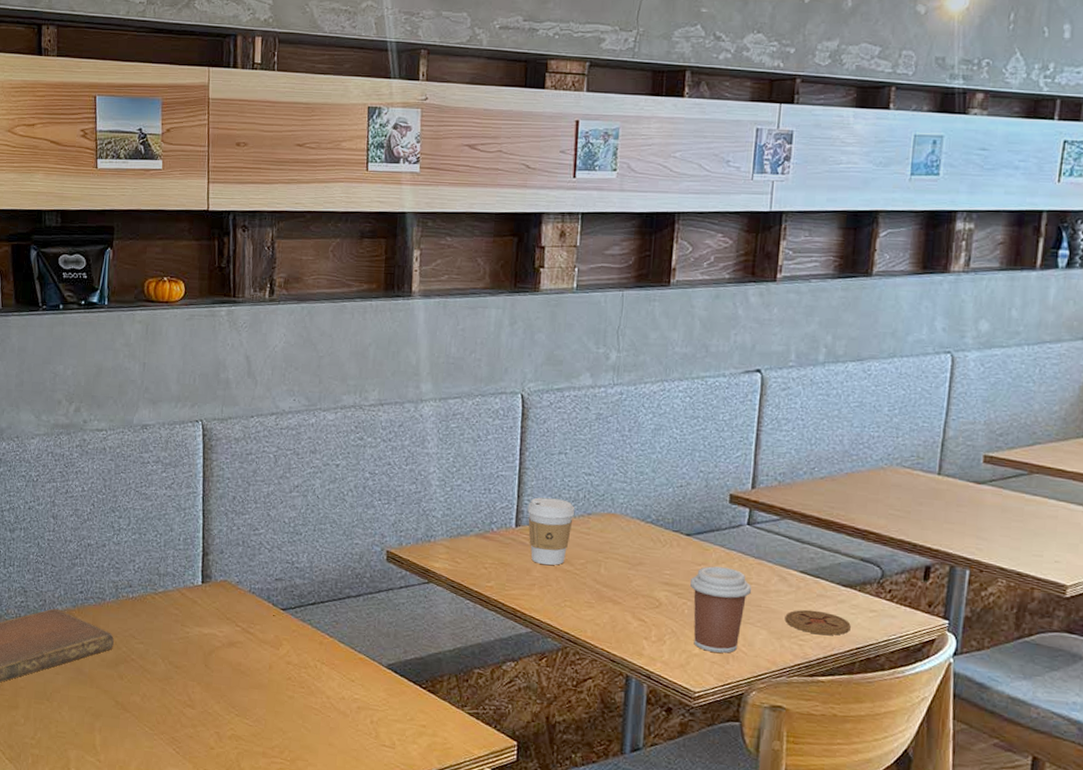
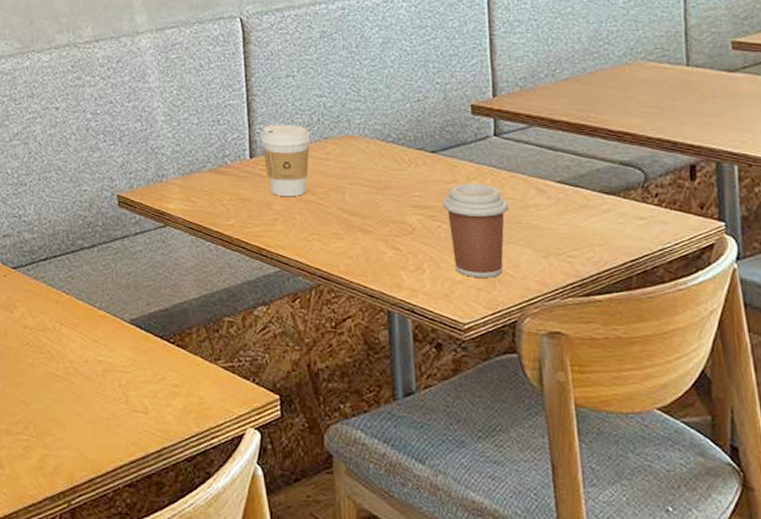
coaster: present [785,609,851,636] -> none [548,222,621,249]

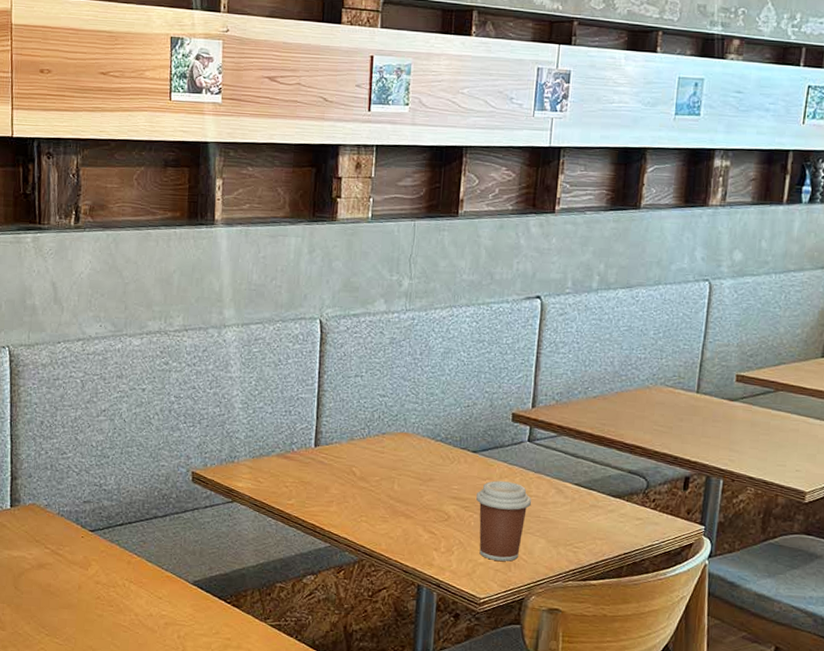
coffee cup: present [260,125,311,197] -> none [326,418,371,483]

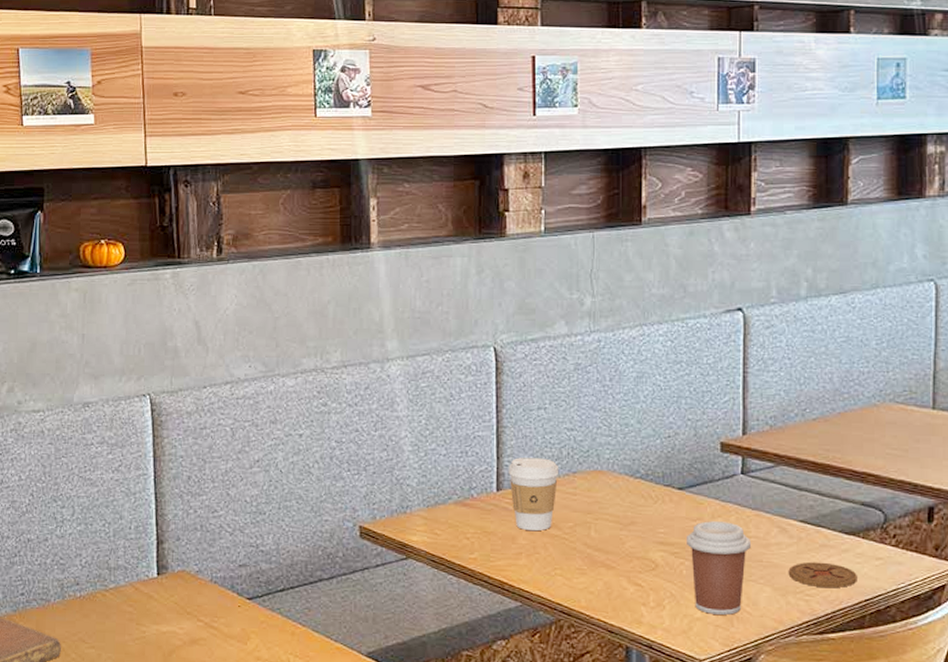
coffee cup: none [326,418,371,483] -> present [509,458,559,532]
coaster: none [561,519,619,543] -> present [788,561,857,589]

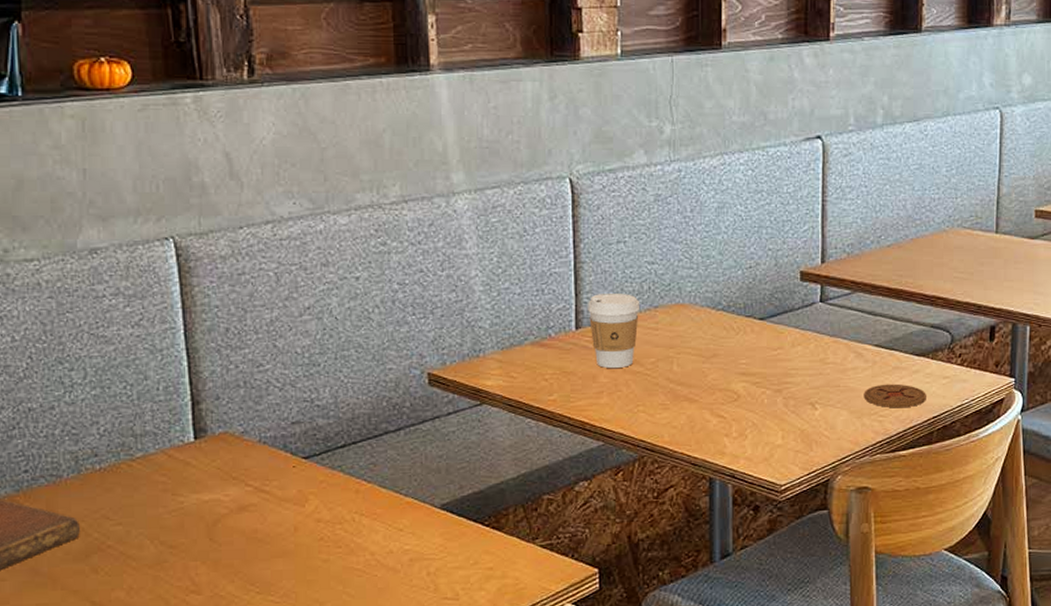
coffee cup: present [687,521,752,615] -> none [768,349,830,440]

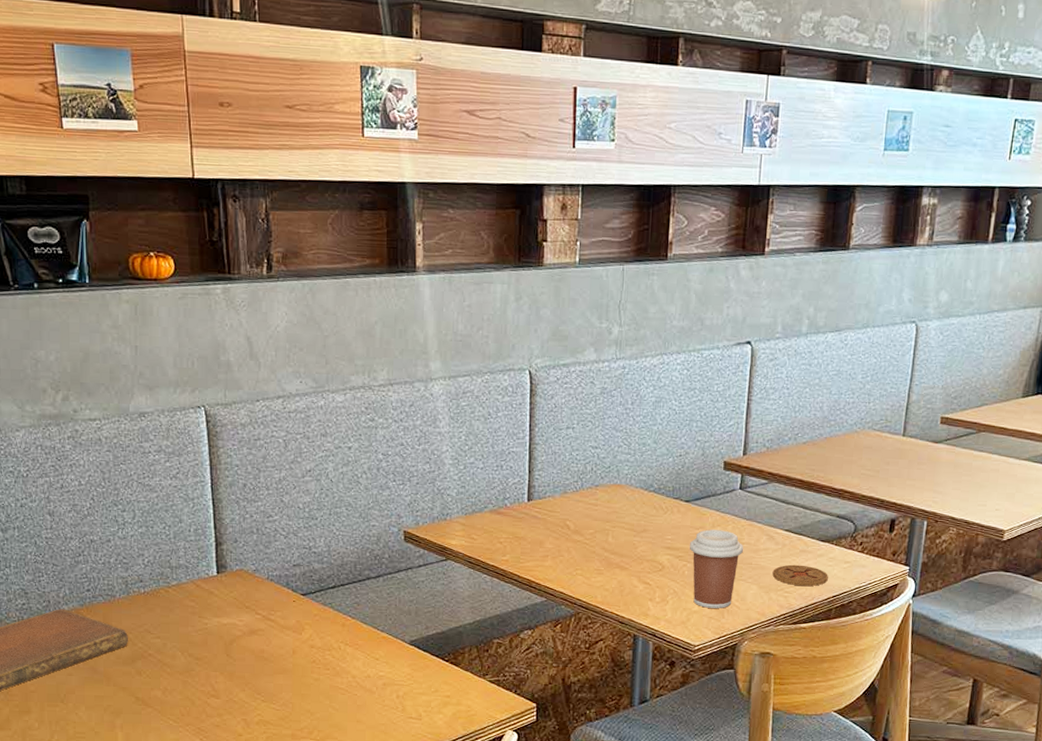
coffee cup: present [588,294,641,369] -> none [539,472,584,537]
coffee cup: none [768,349,830,440] -> present [690,529,744,608]

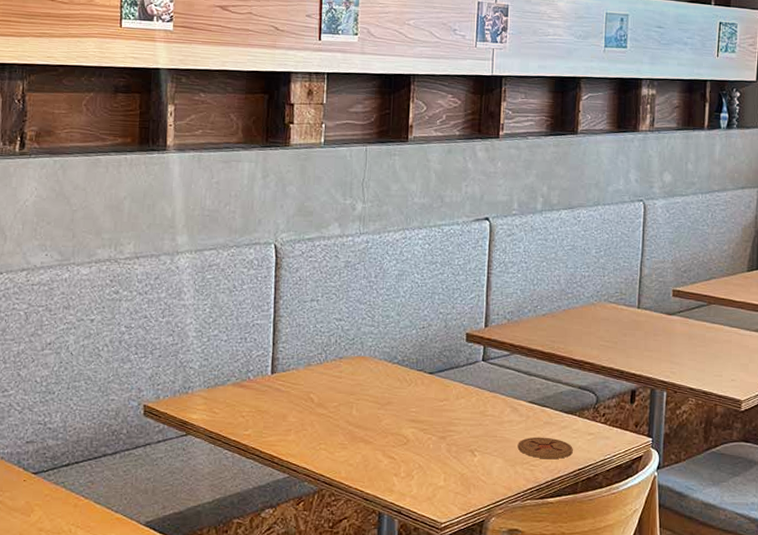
coffee cup: present [690,529,744,608] -> none [434,401,489,483]

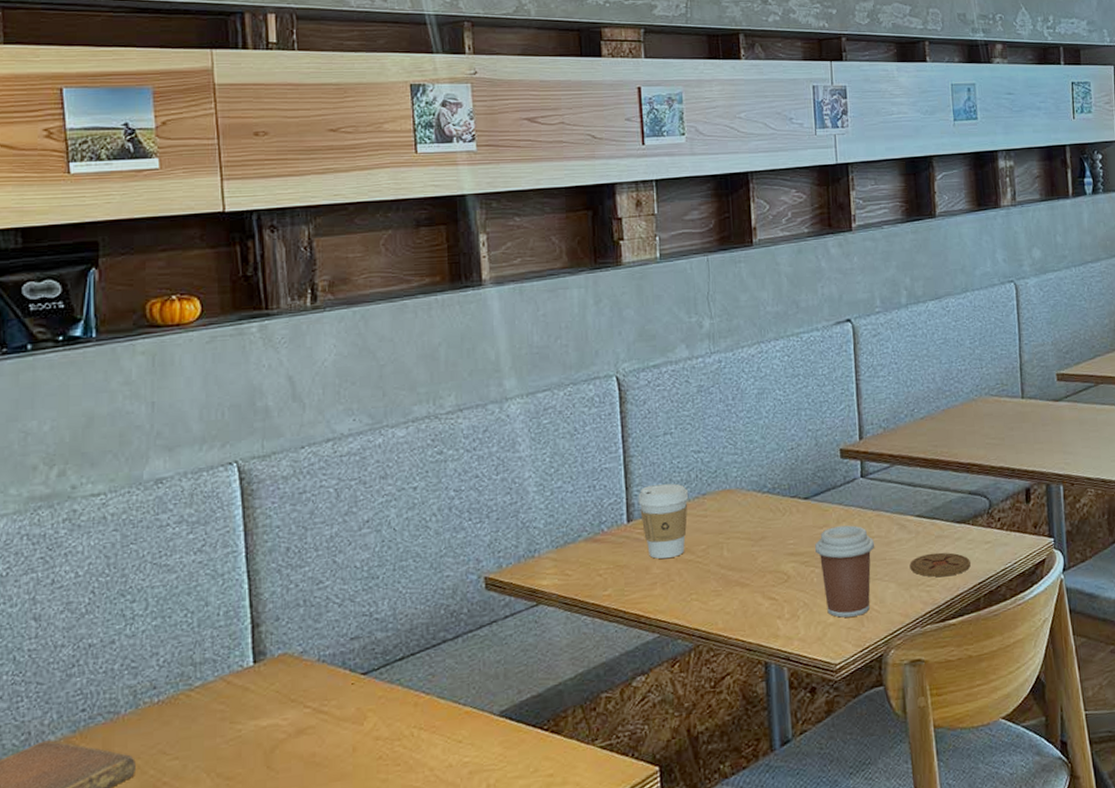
coffee cup: none [283,344,328,410] -> present [638,483,689,559]
coffee cup: none [434,401,489,483] -> present [815,525,875,618]

